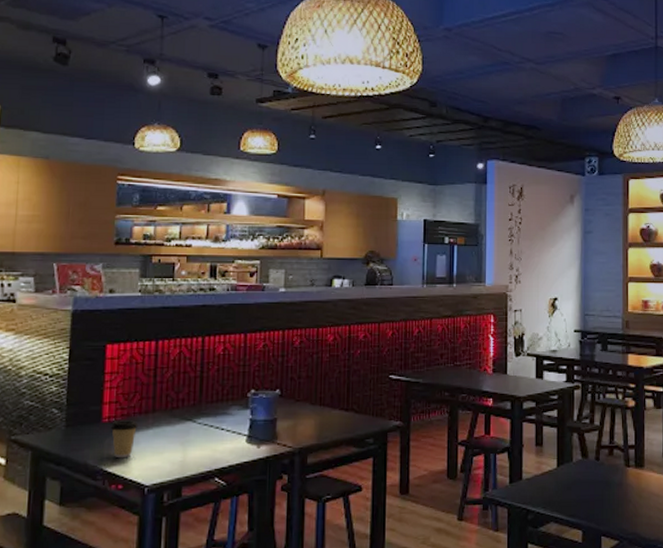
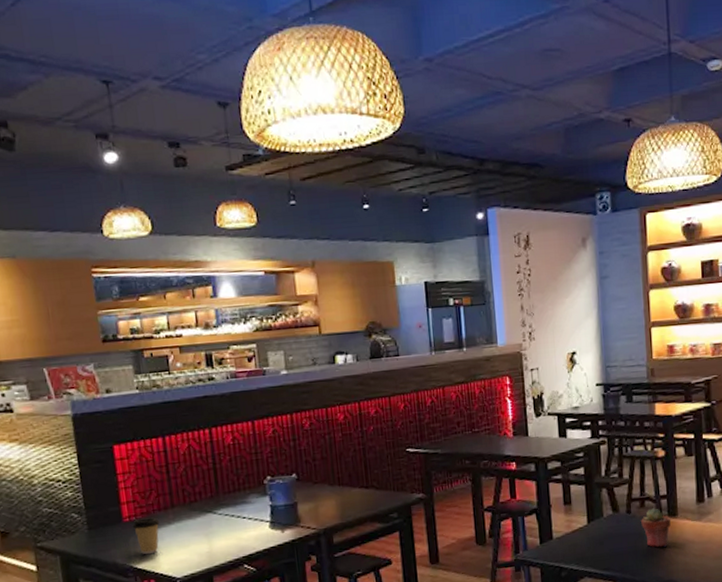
potted succulent: none [609,457,637,498] -> present [641,508,671,548]

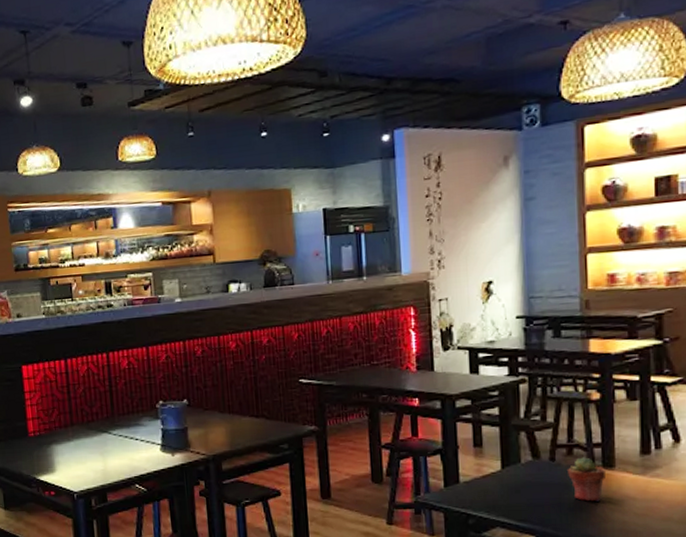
coffee cup: present [132,517,160,555] -> none [36,434,61,468]

